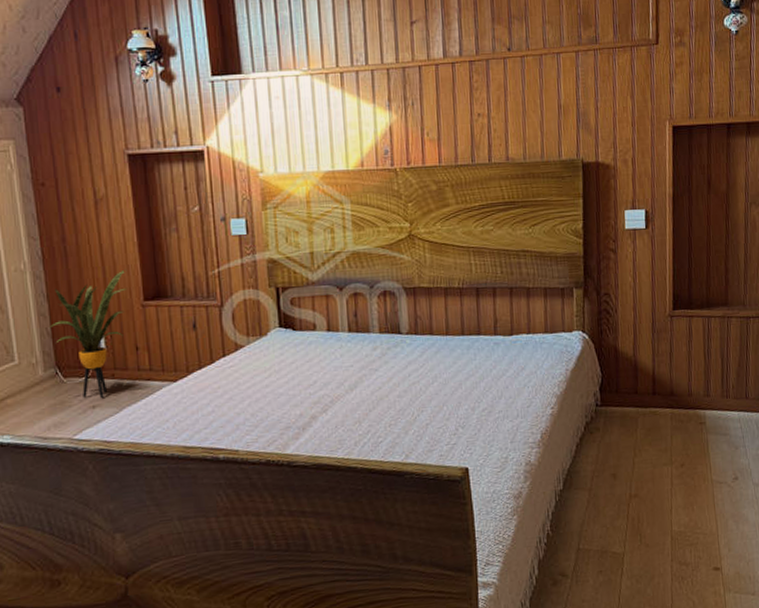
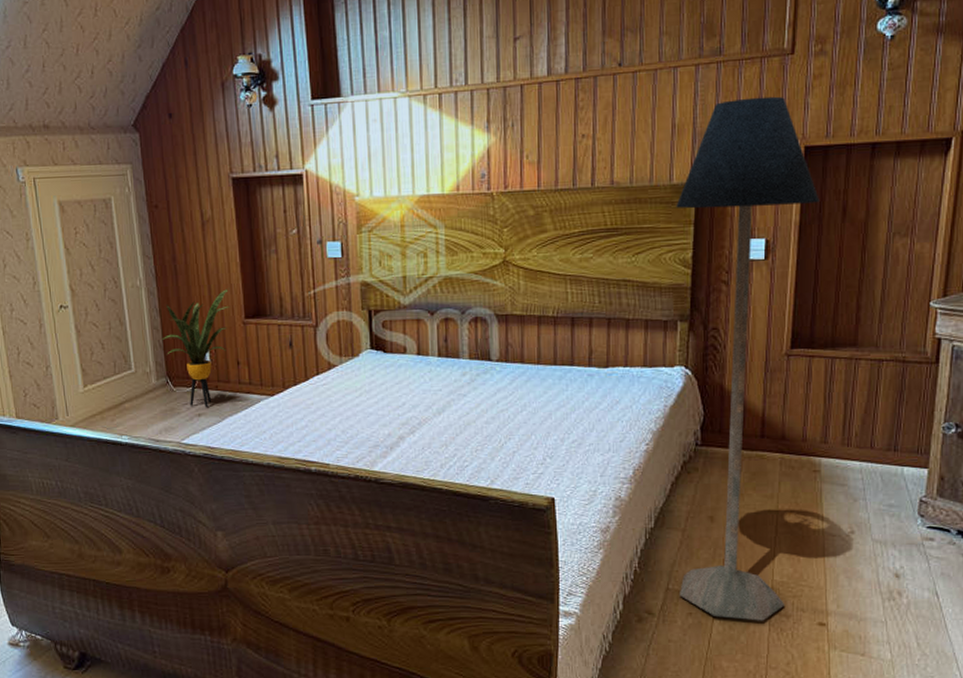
floor lamp: none [565,81,688,573] -> present [676,96,820,621]

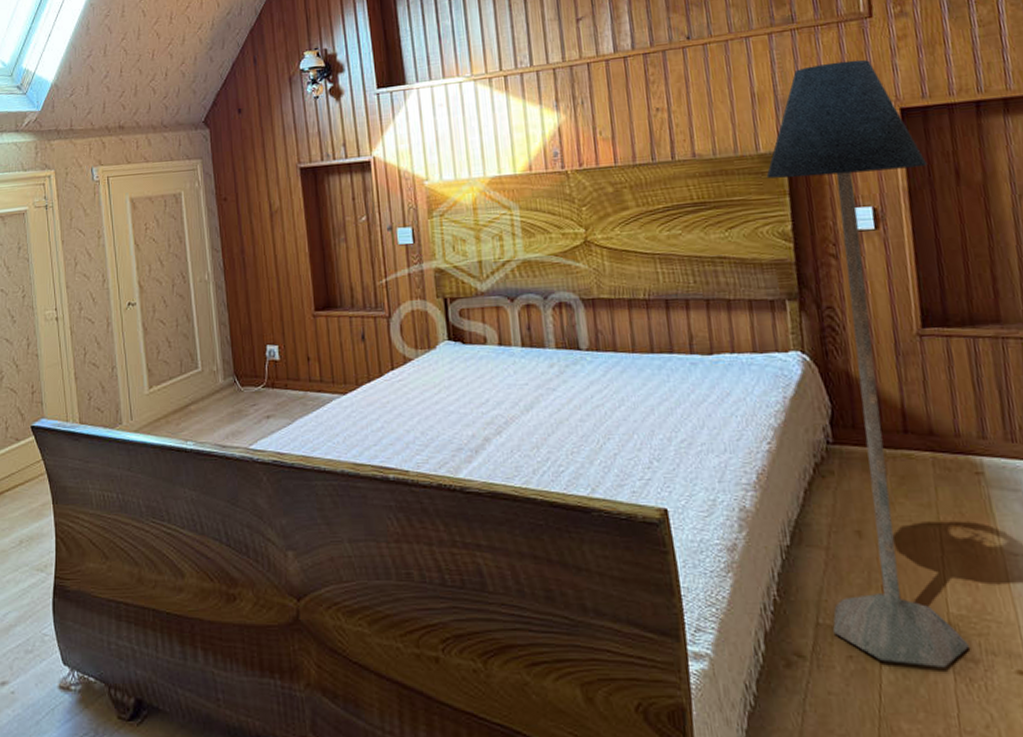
house plant: present [161,288,230,408] -> none [228,279,299,409]

